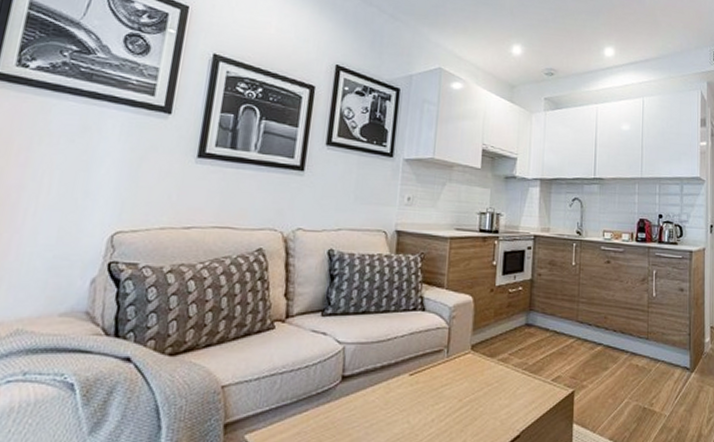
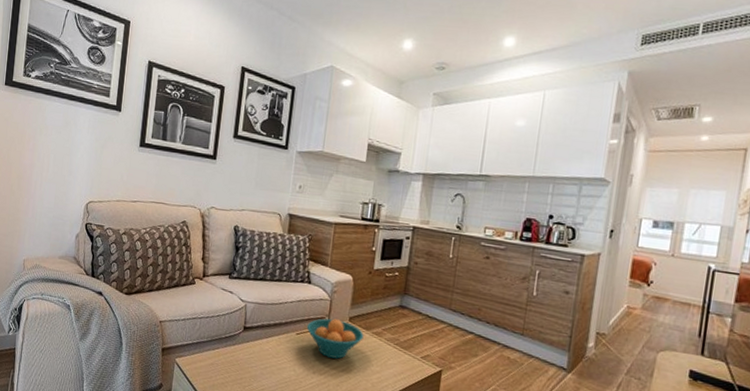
fruit bowl: none [421,349,489,398] -> present [306,318,364,359]

